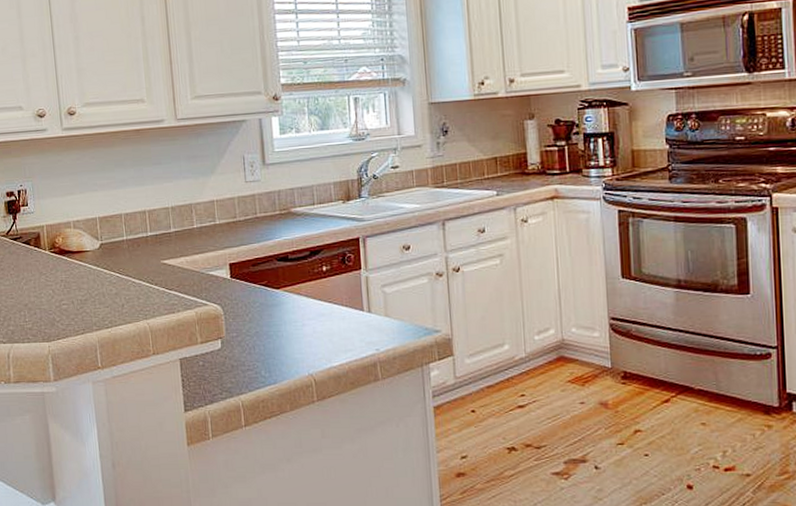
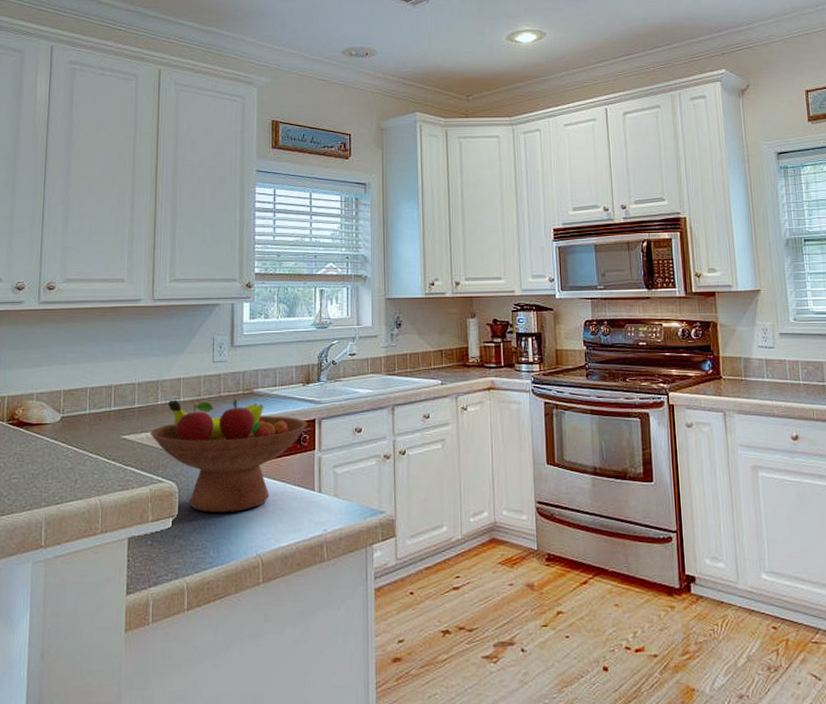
fruit bowl: none [189,219,351,334] -> present [150,398,307,512]

